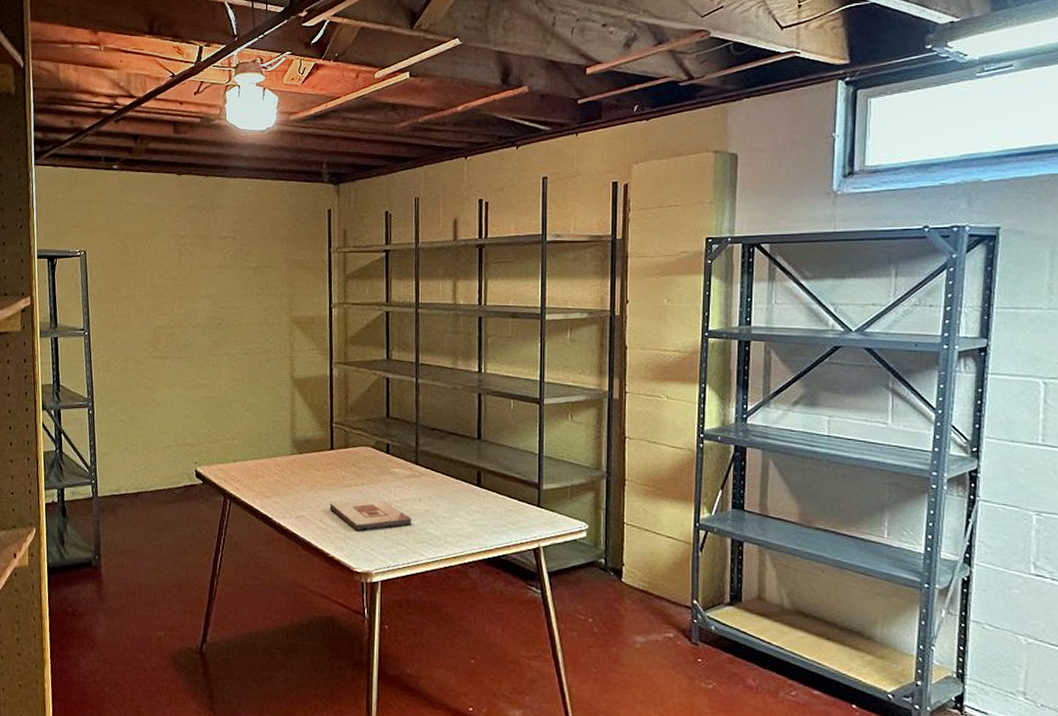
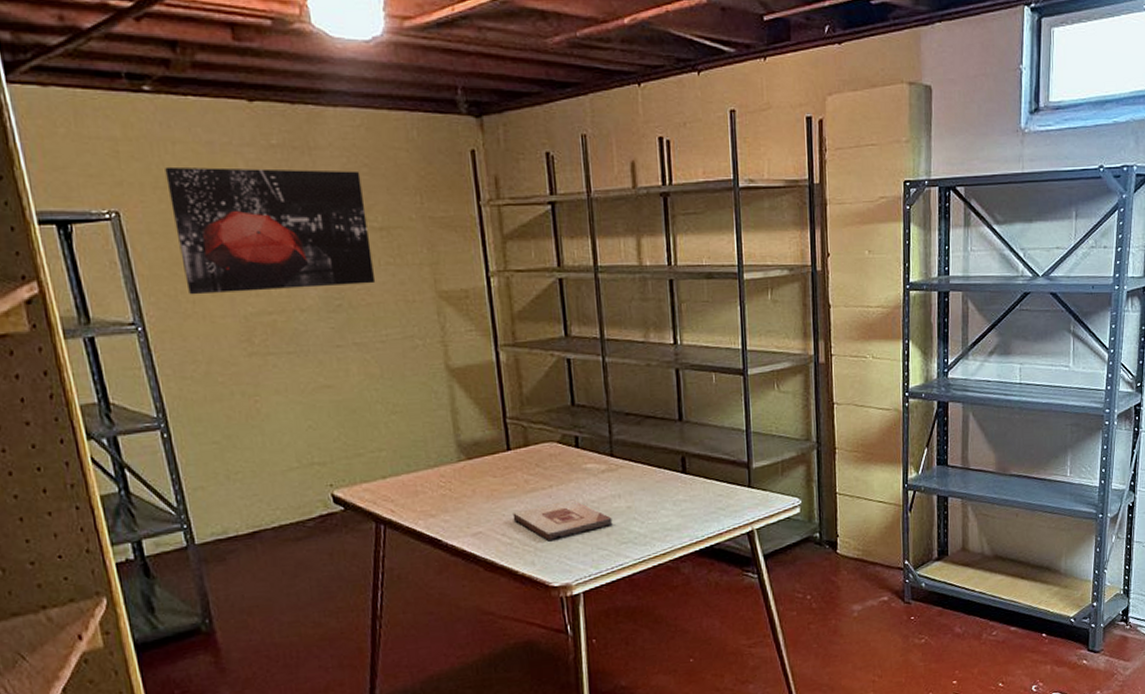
wall art: none [118,220,247,311] -> present [165,166,376,295]

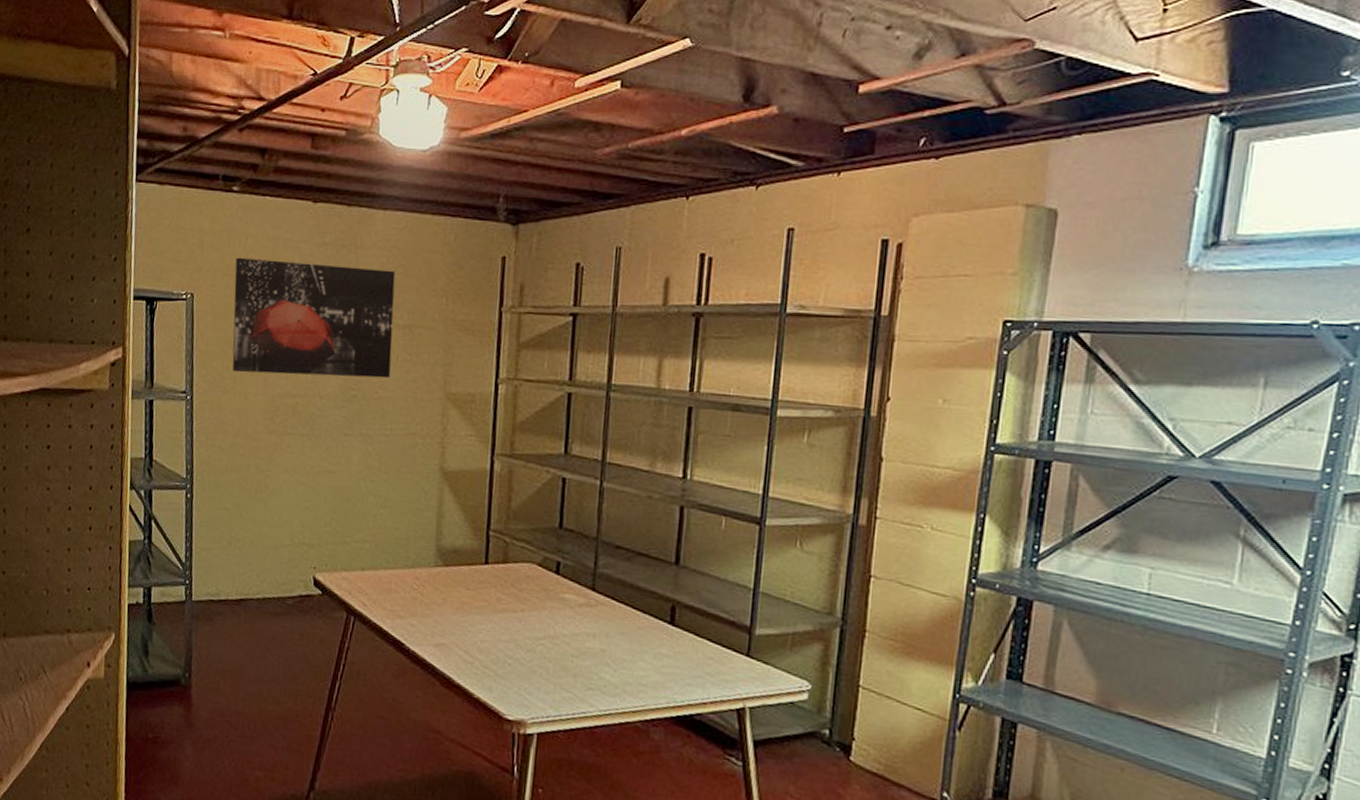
wooden plaque: present [512,499,613,542] -> none [478,628,583,670]

